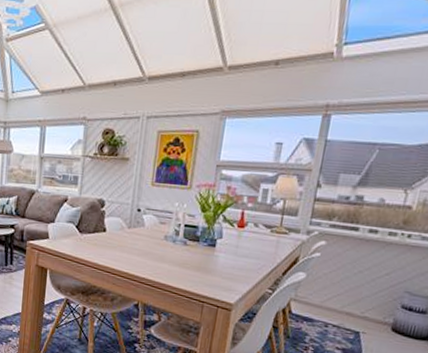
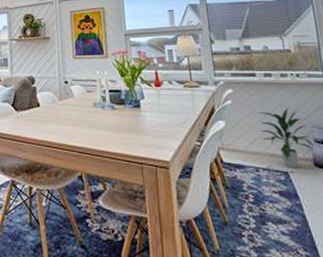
indoor plant: none [341,269,400,331] -> present [258,108,314,169]

